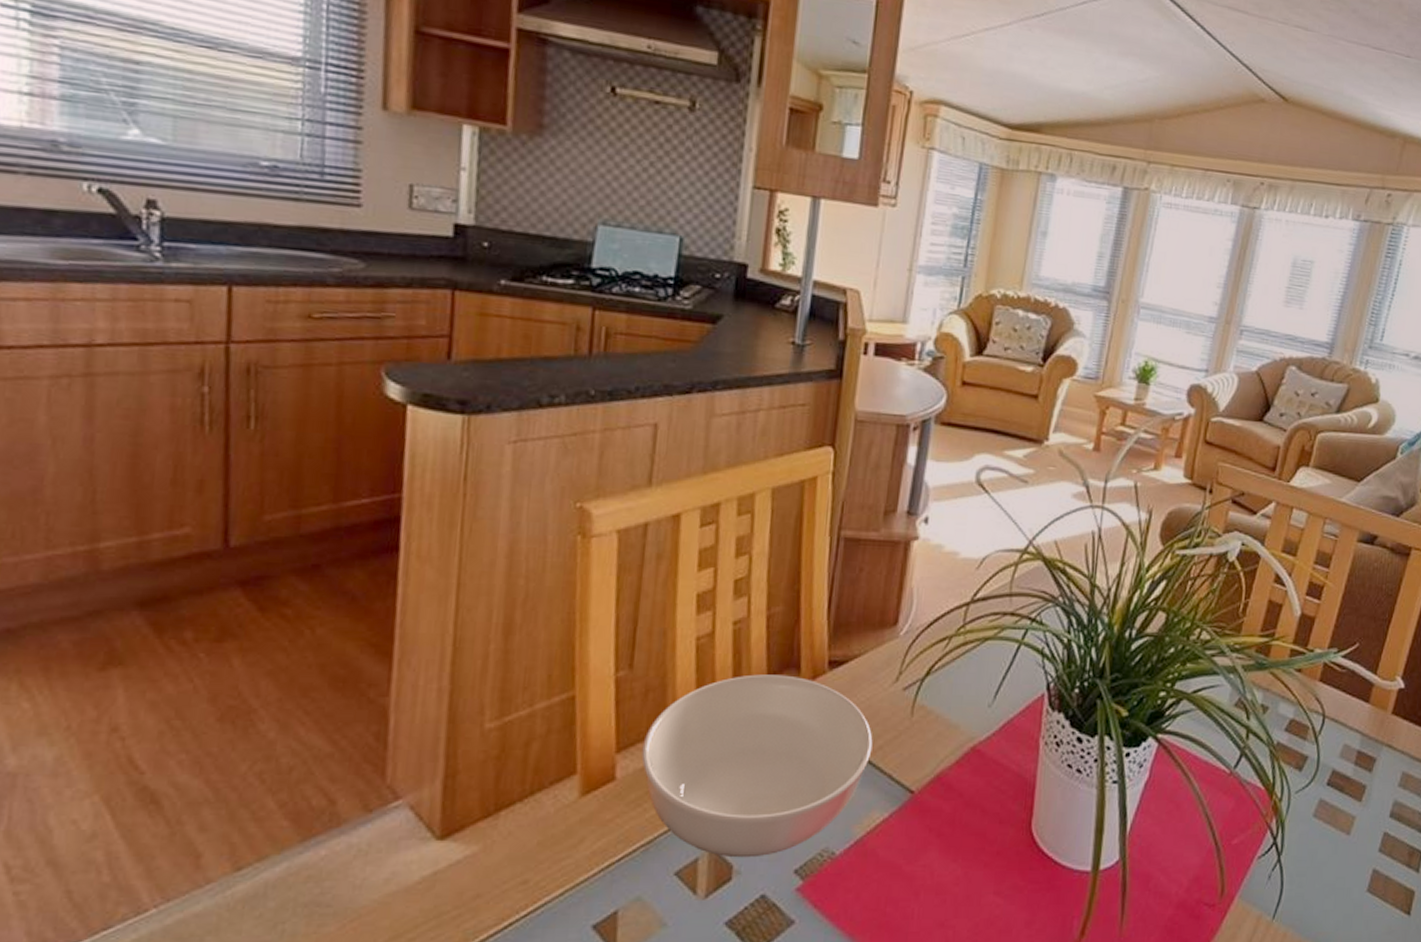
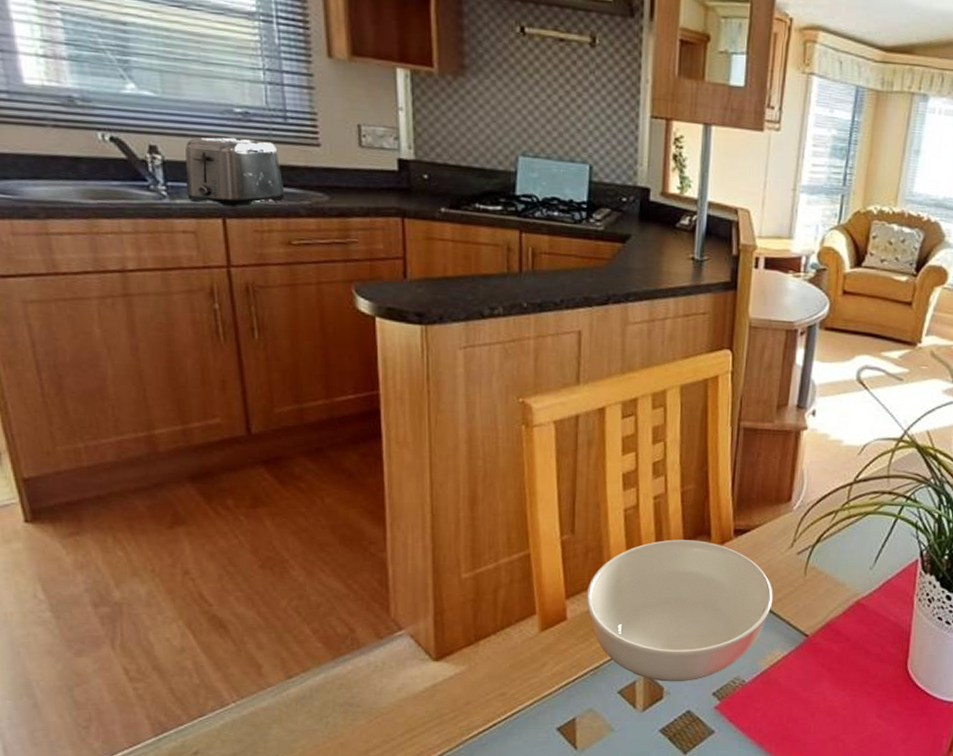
toaster: none [185,192,311,273] -> present [185,137,285,207]

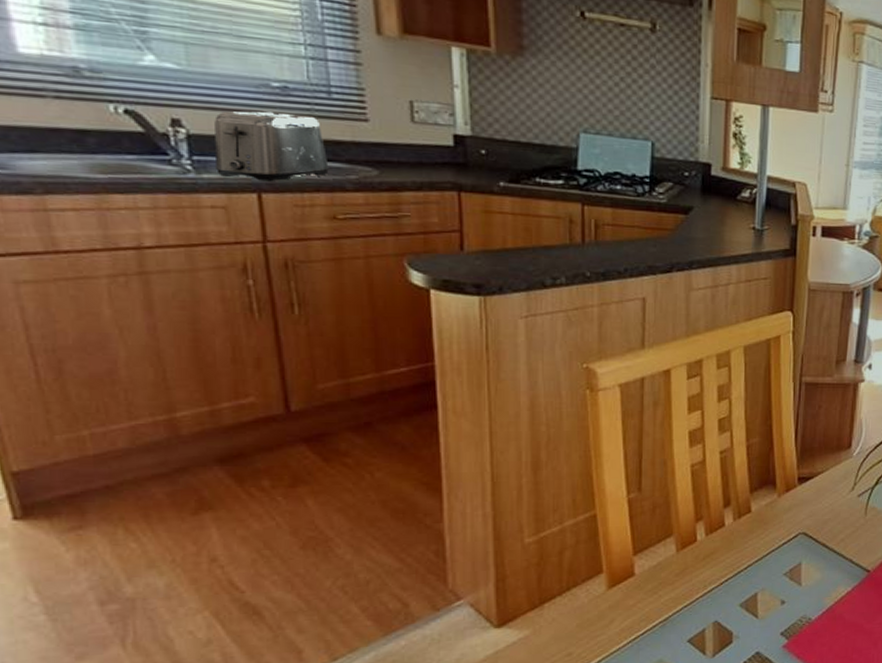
bowl: present [586,539,773,682] -> none [654,490,836,627]

